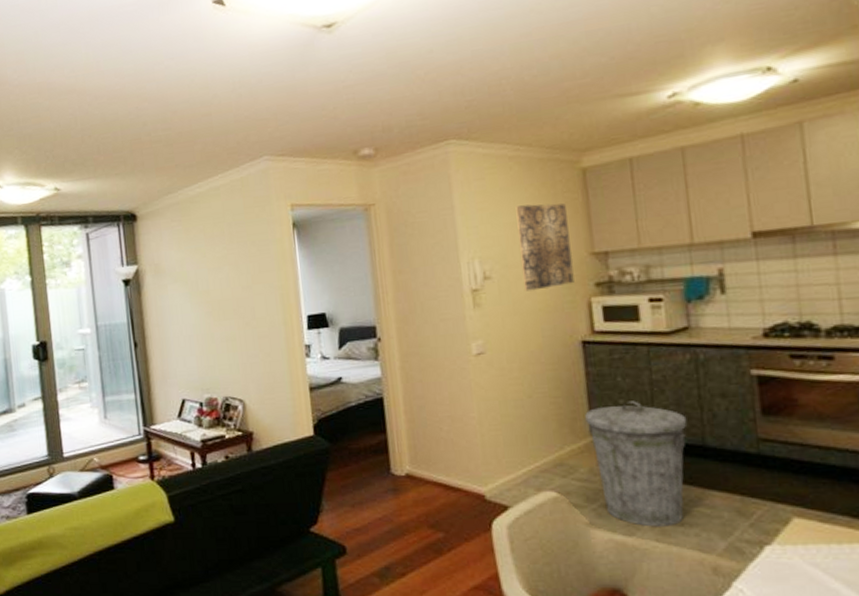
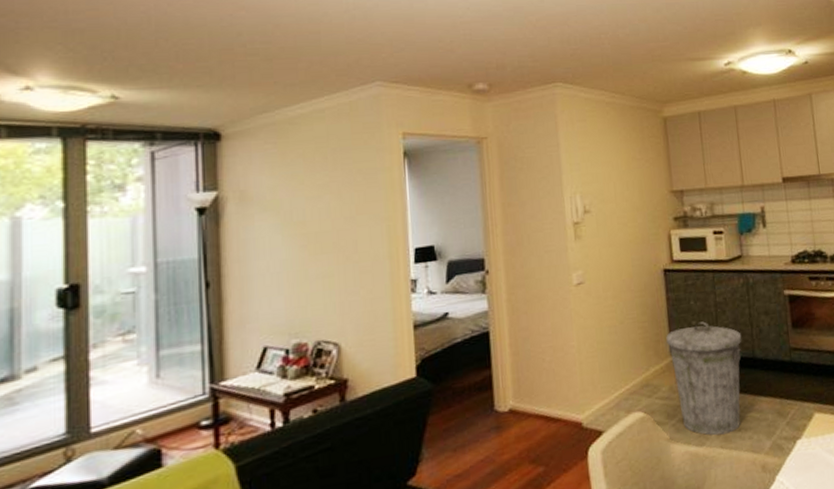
wall art: present [515,203,574,292] -> none [611,146,658,225]

